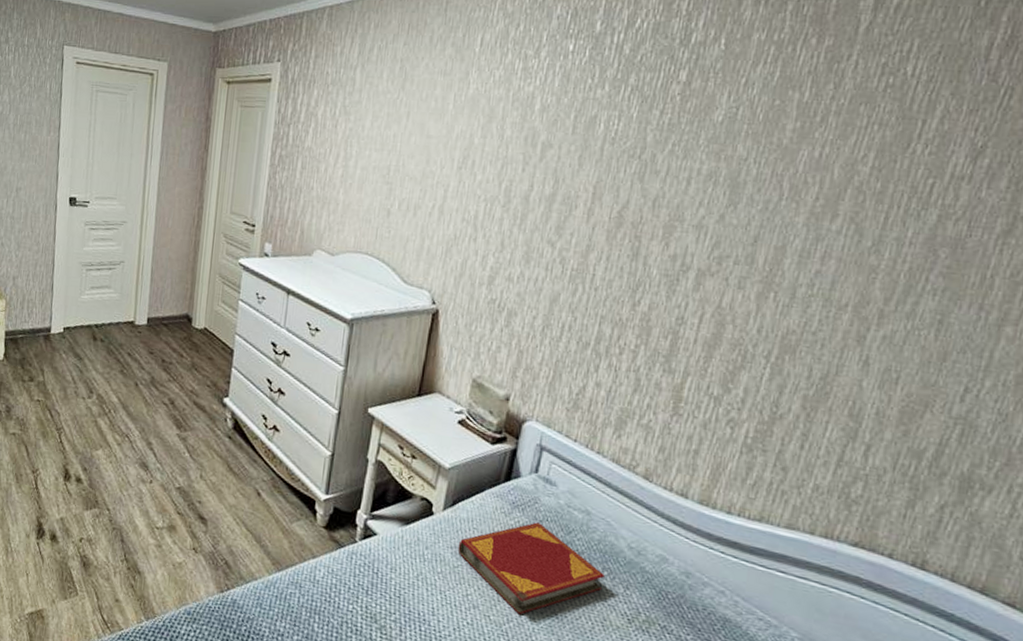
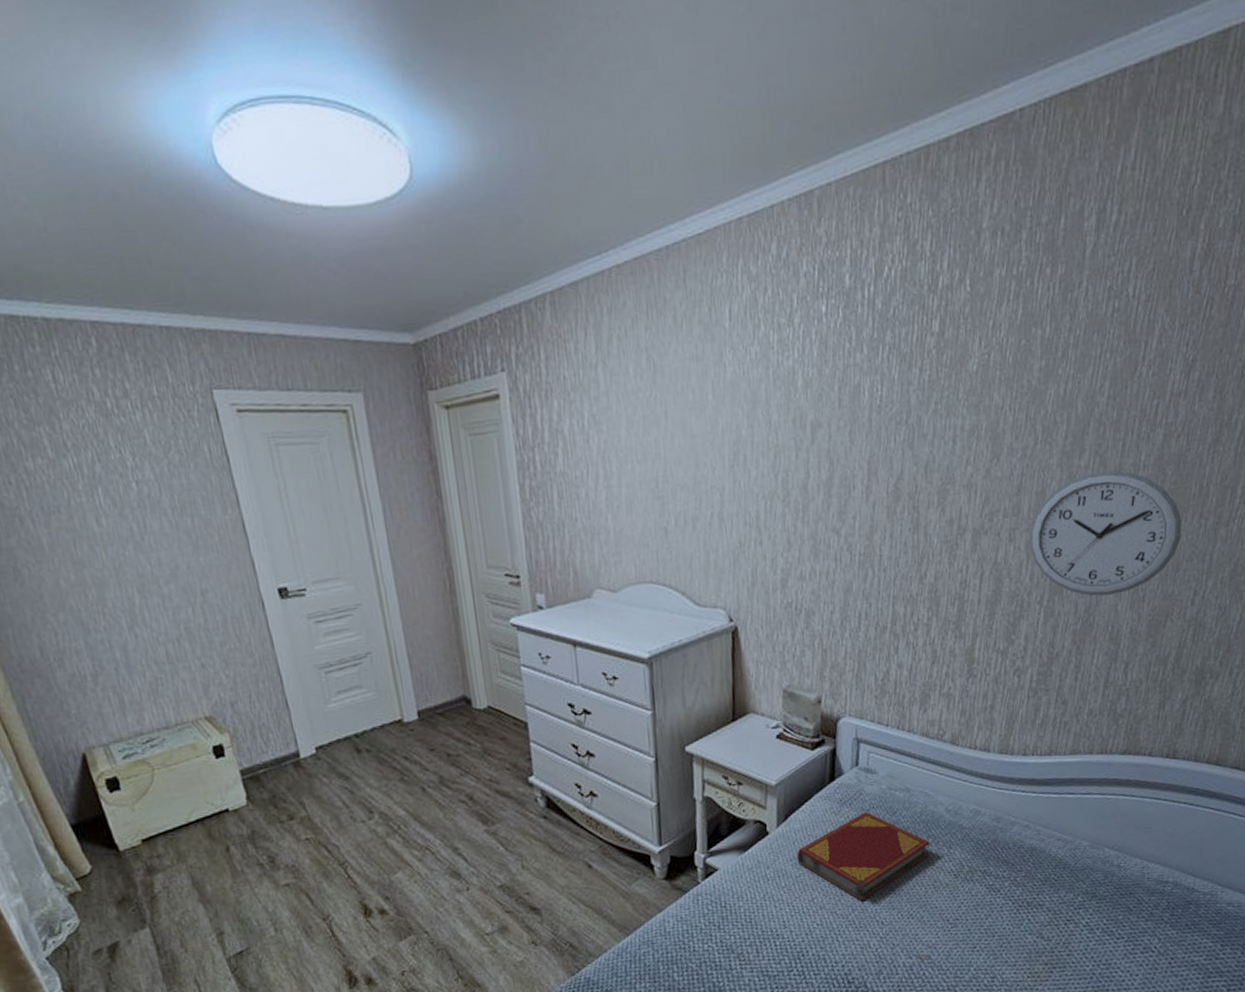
wall clock: none [760,238,955,369] -> present [1029,470,1182,596]

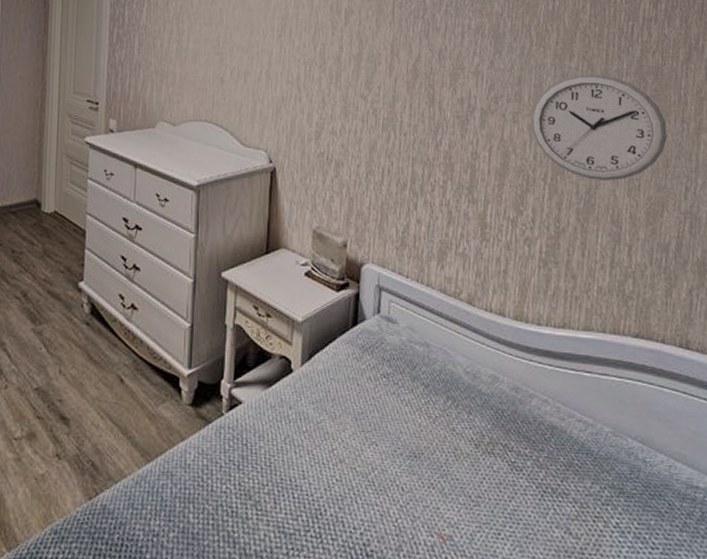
hardback book: present [797,812,930,902] -> none [319,362,450,461]

